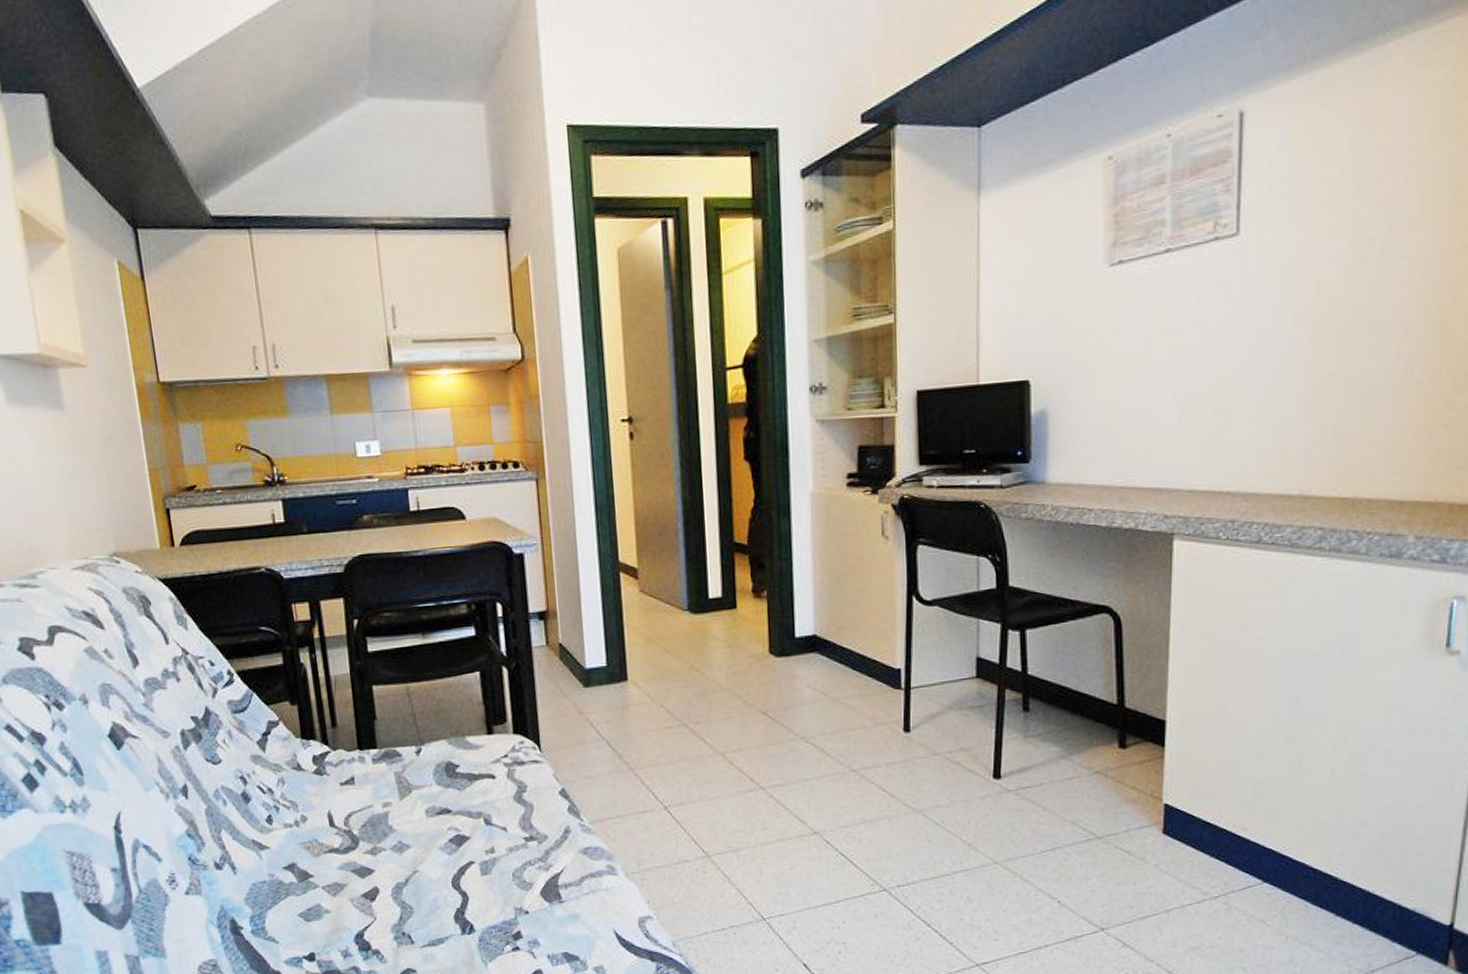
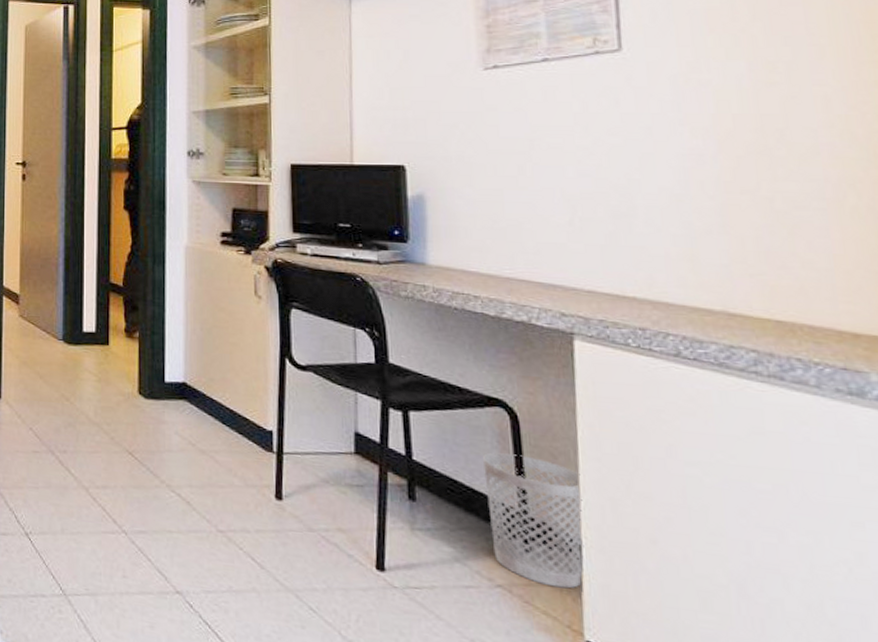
wastebasket: none [1089,654,1170,765] -> present [483,452,585,589]

